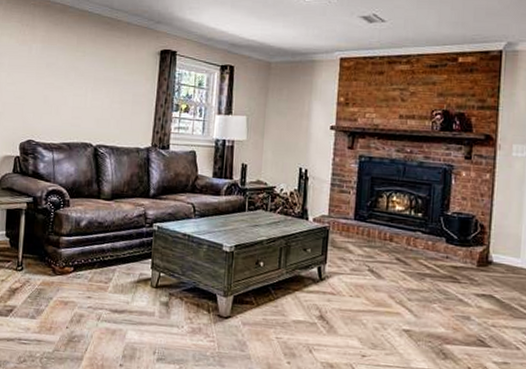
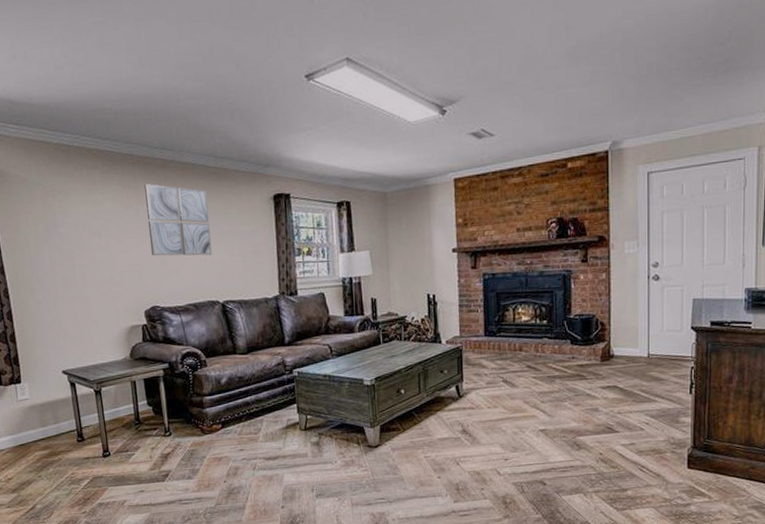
wall art: none [36,25,98,99] -> present [144,184,213,256]

